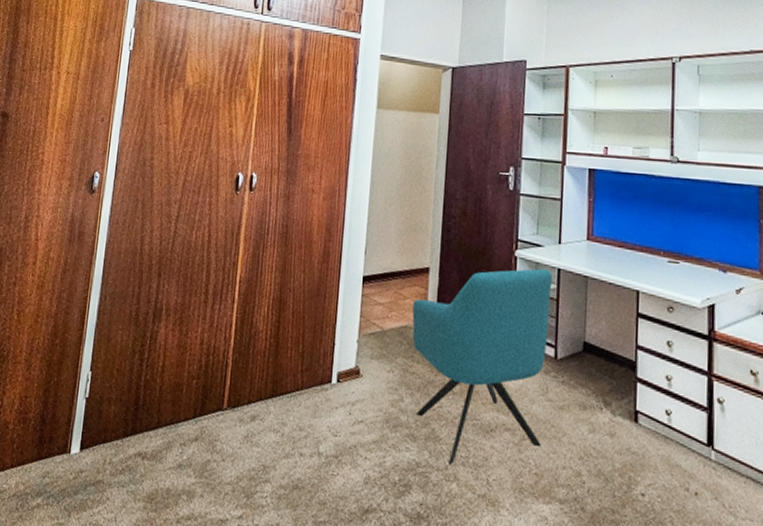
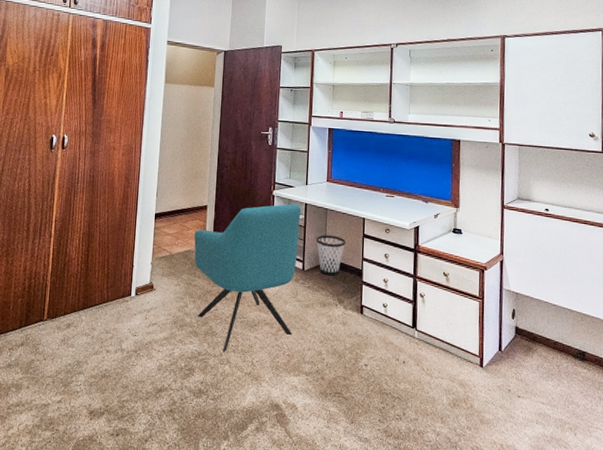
wastebasket: none [572,311,613,369] -> present [316,235,346,276]

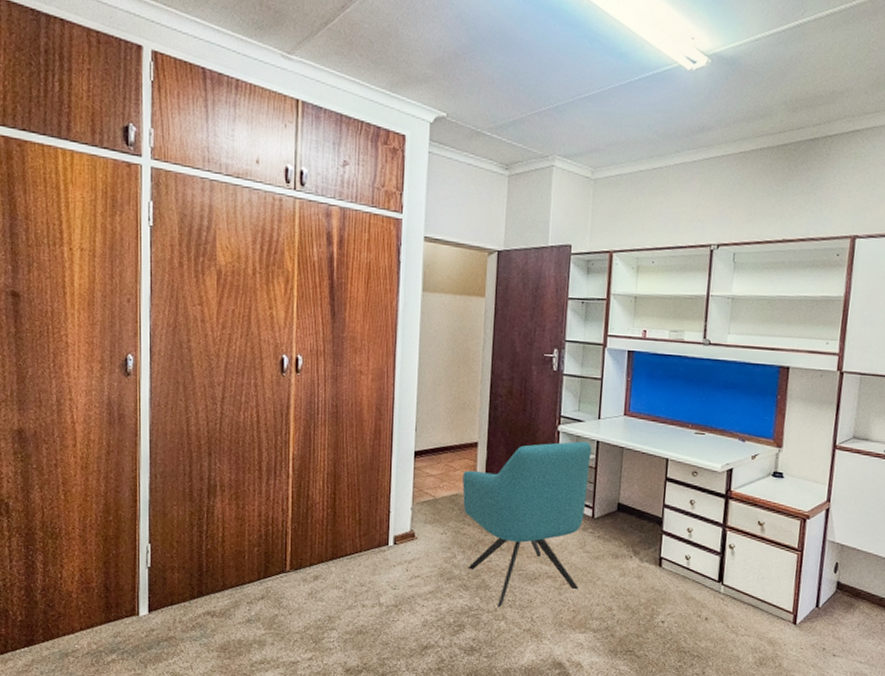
wastebasket: present [316,235,346,276] -> none [608,477,644,525]

